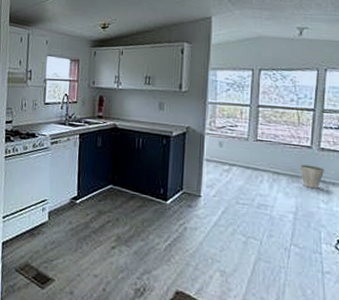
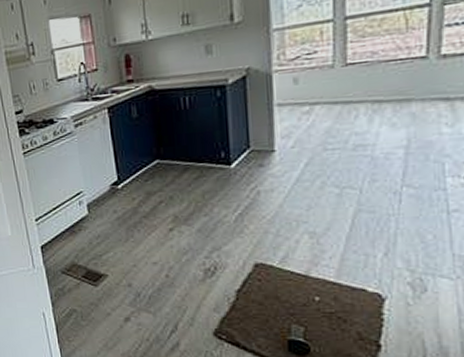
waste basket: present [301,164,325,189] -> none [412,80,449,112]

